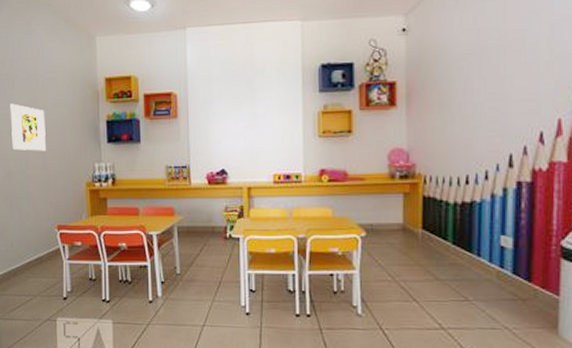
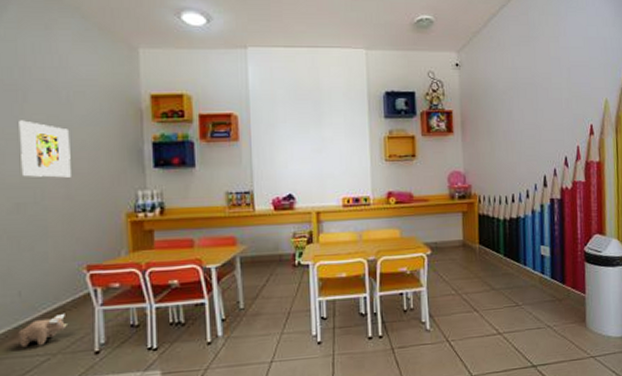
plush toy: none [11,264,44,288] -> present [18,314,67,348]

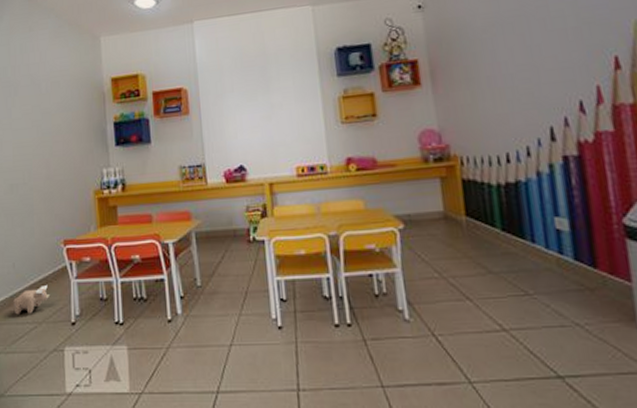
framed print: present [19,120,71,178] -> none [12,111,50,161]

